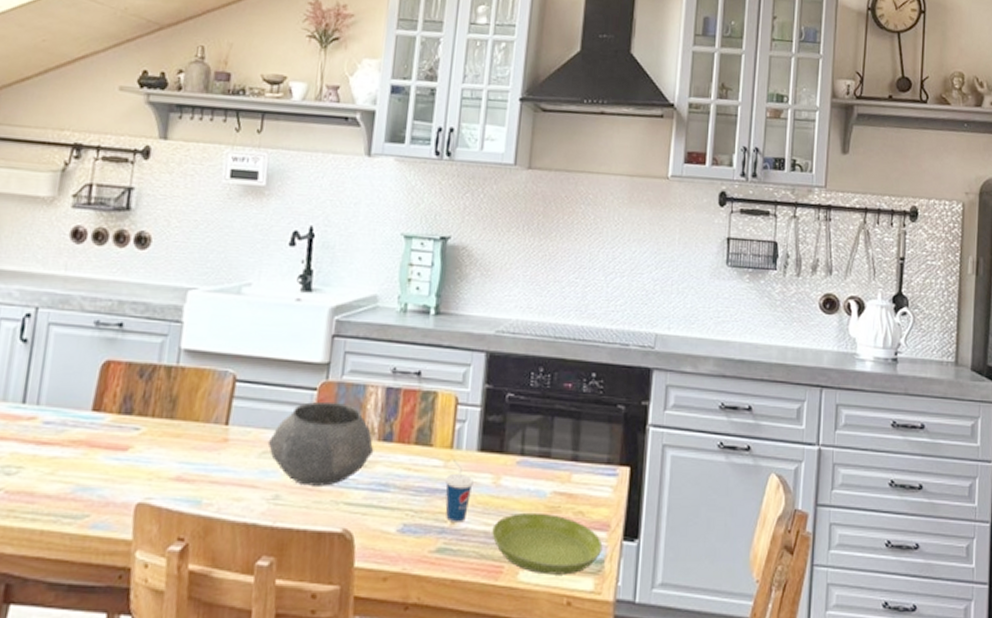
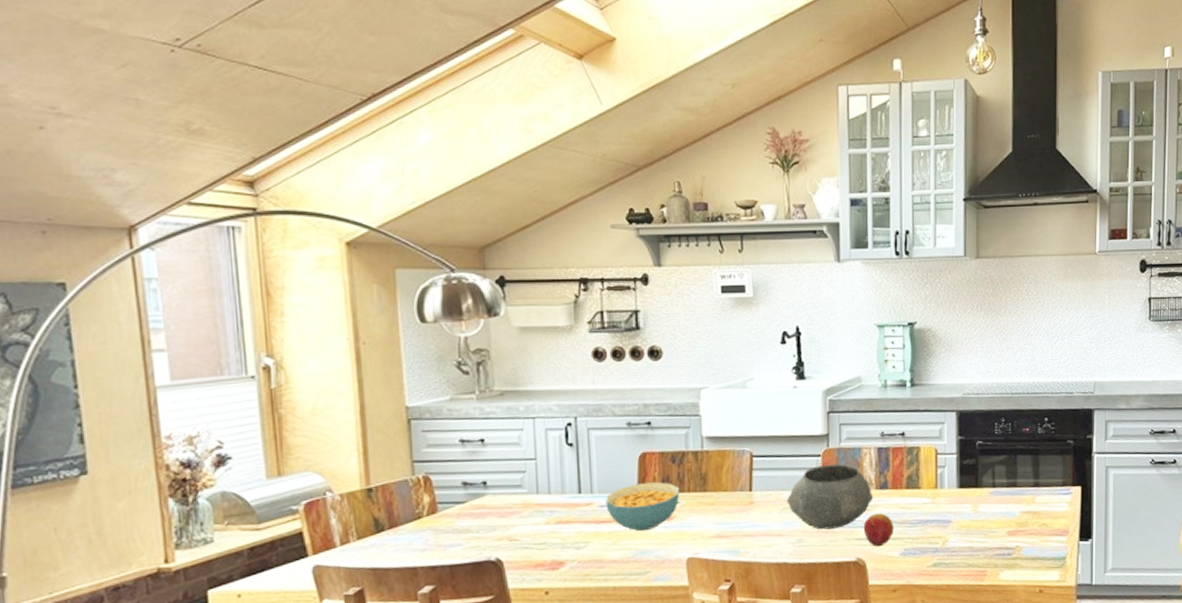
cereal bowl: none [51,399,143,461] -> present [605,482,680,532]
fruit: none [356,472,394,518] -> present [863,513,894,547]
cup: present [444,460,474,524] -> none [933,497,957,544]
saucer: present [492,512,603,575] -> none [975,528,1064,573]

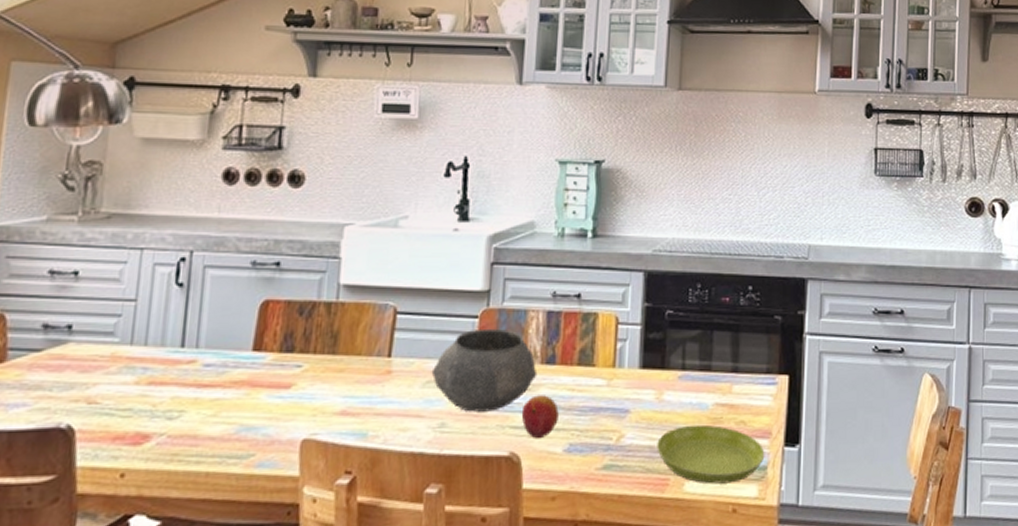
cereal bowl: present [605,482,680,532] -> none [211,338,305,401]
saucer: none [975,528,1064,573] -> present [657,424,765,485]

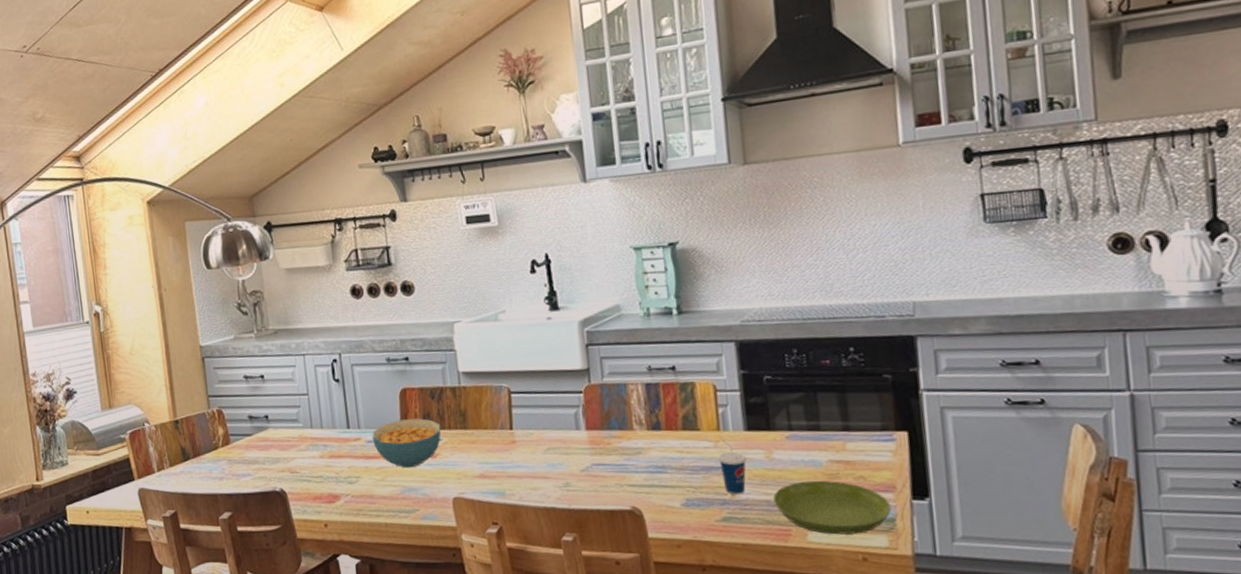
cereal bowl: none [211,338,305,401] -> present [372,418,441,468]
bowl: present [431,328,538,412] -> none [549,401,646,474]
fruit: present [521,395,559,439] -> none [636,457,672,496]
cup: none [608,378,637,441] -> present [717,440,746,496]

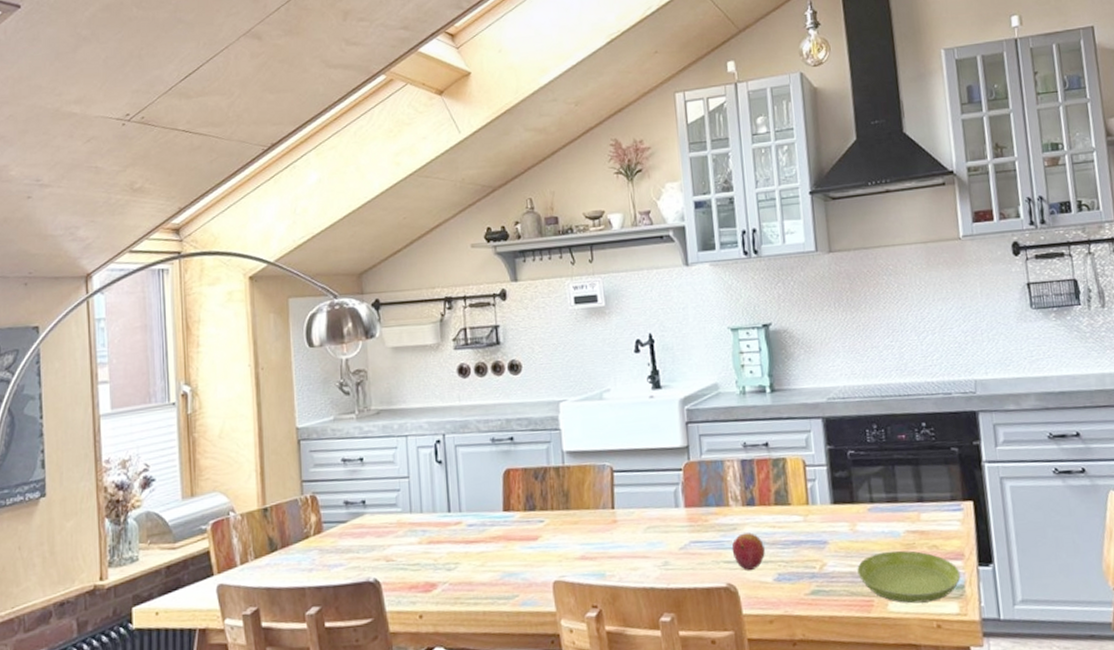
cereal bowl: present [372,418,441,468] -> none [473,499,544,552]
fruit: none [636,457,672,496] -> present [732,532,765,571]
cup: present [717,440,746,496] -> none [806,514,833,569]

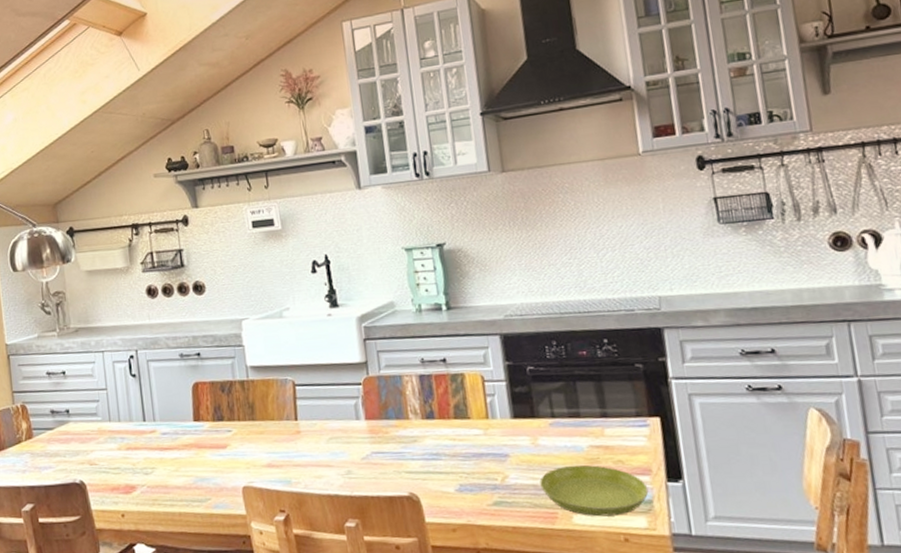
fruit: present [732,532,765,571] -> none [413,445,446,482]

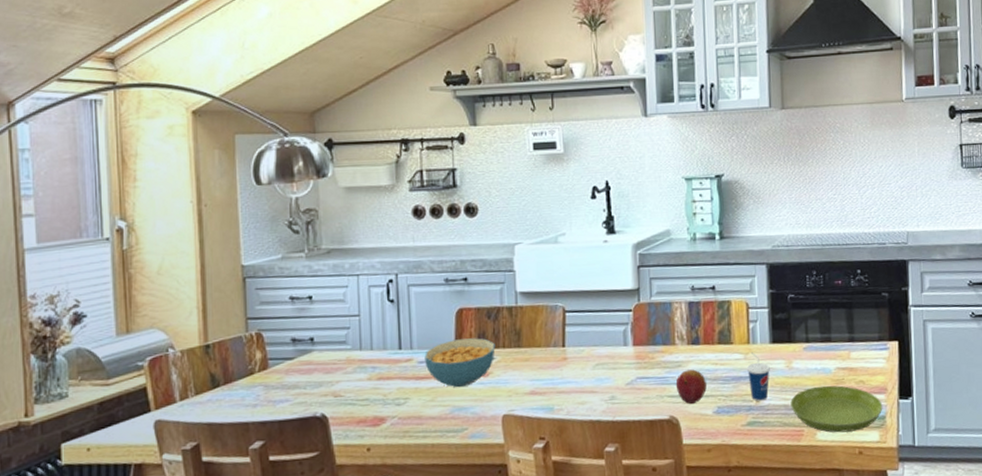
cereal bowl: none [166,411,231,459] -> present [424,338,495,388]
fruit: none [413,445,446,482] -> present [676,369,707,405]
cup: none [487,428,514,481] -> present [746,352,770,402]

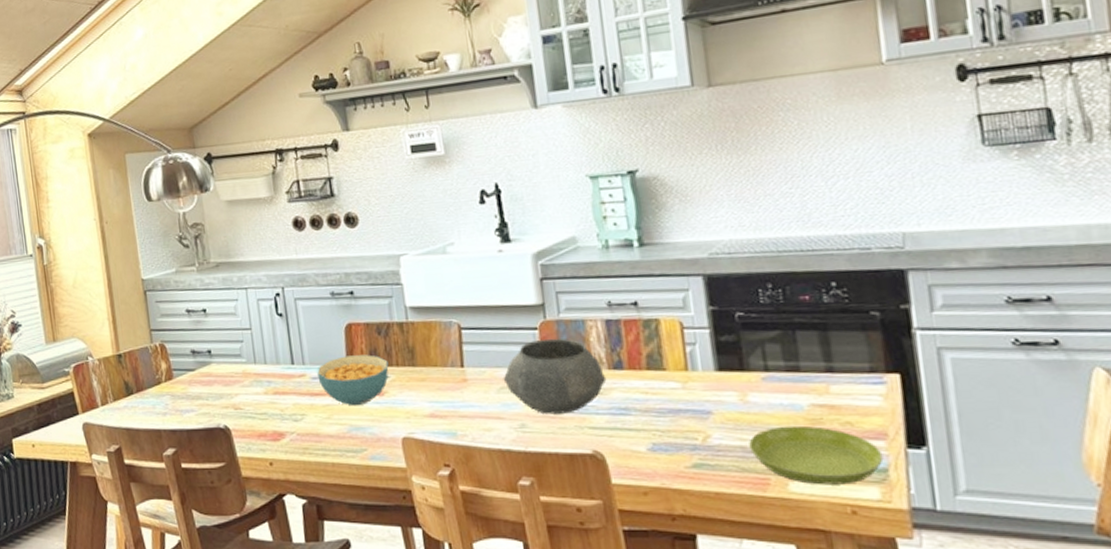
bowl: none [599,318,686,387] -> present [503,338,607,414]
fruit: present [676,369,707,405] -> none [597,398,637,439]
cup: present [746,352,770,402] -> none [686,381,718,441]

